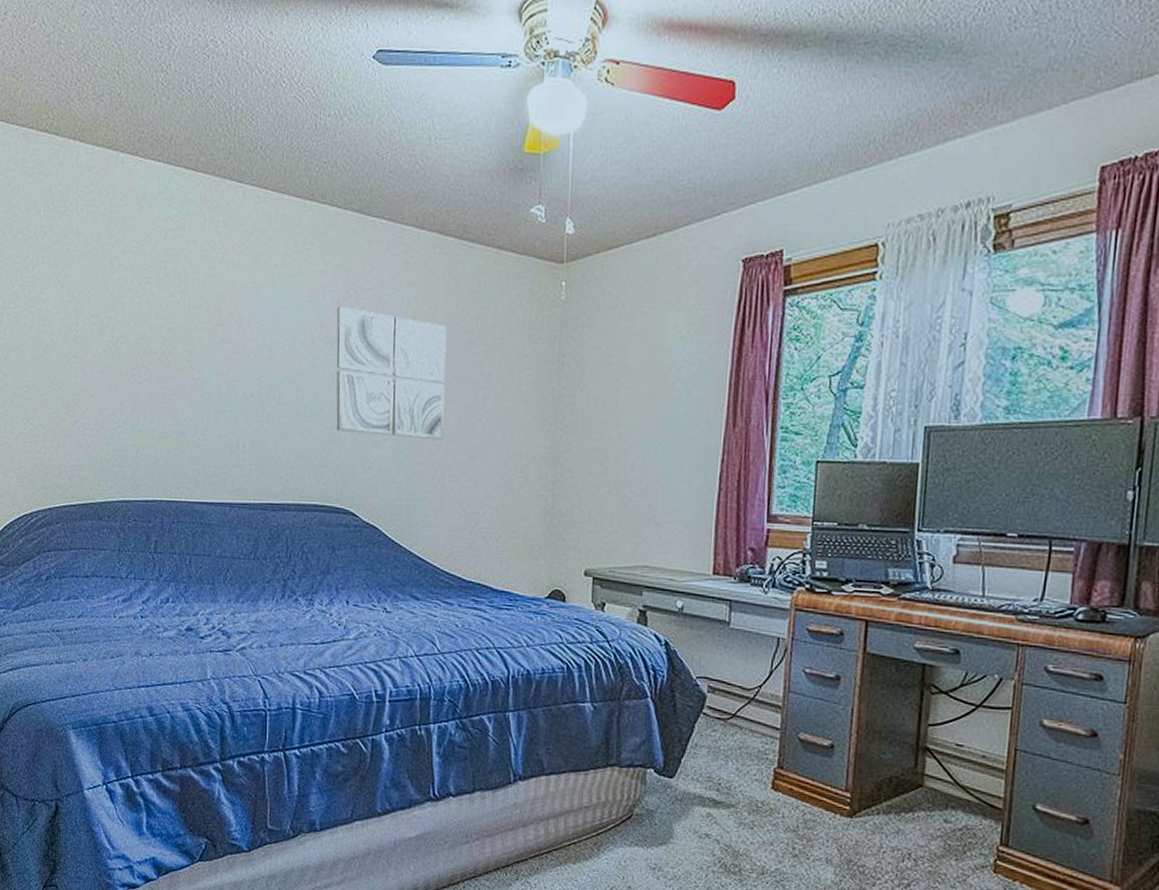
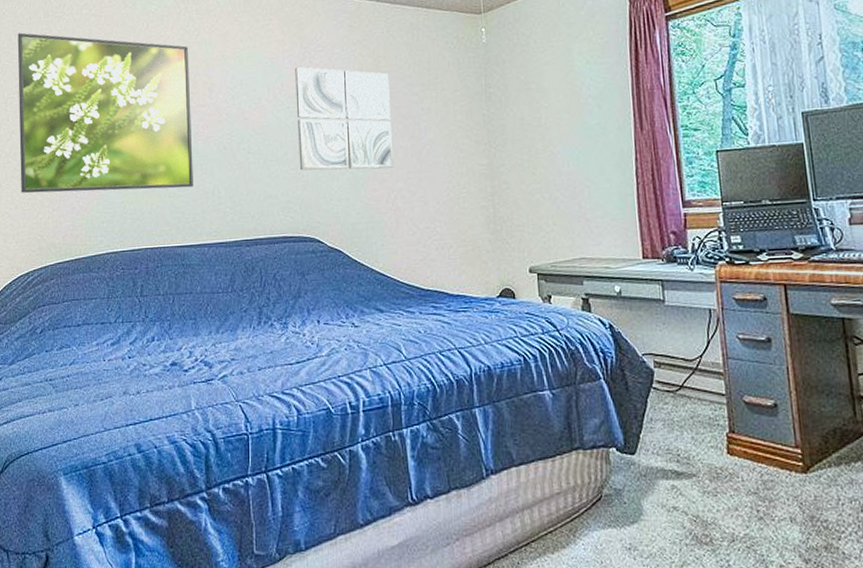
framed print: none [13,228,216,437] -> present [17,32,193,193]

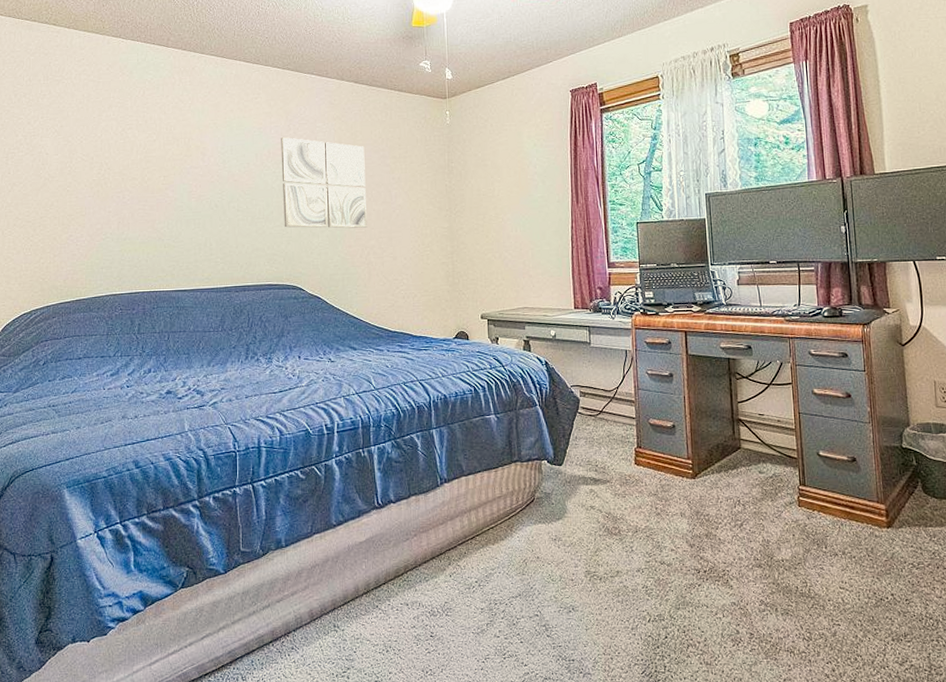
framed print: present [17,32,193,193] -> none [17,93,187,240]

